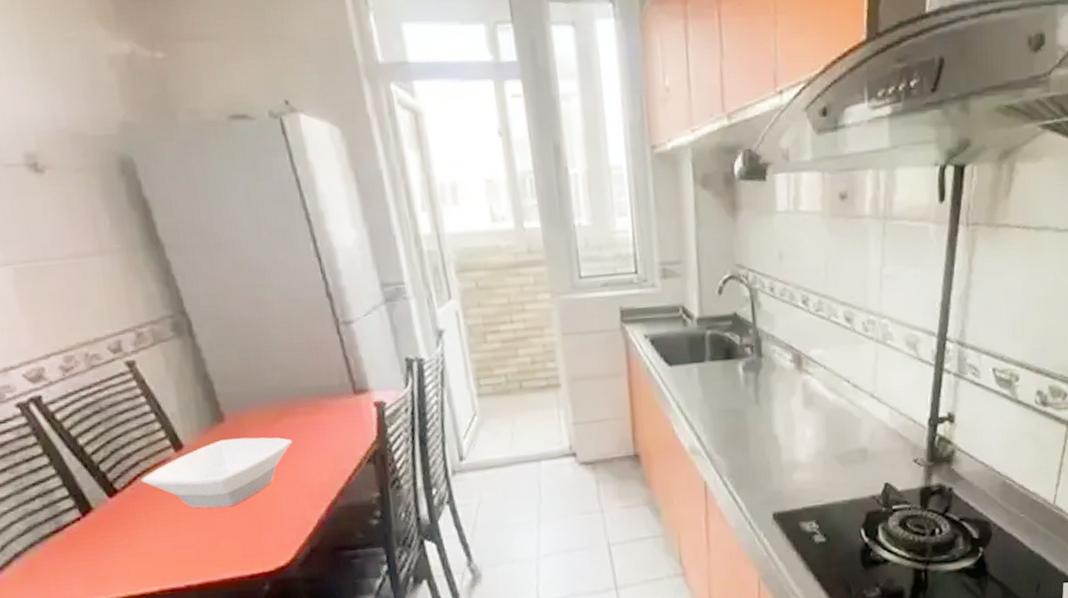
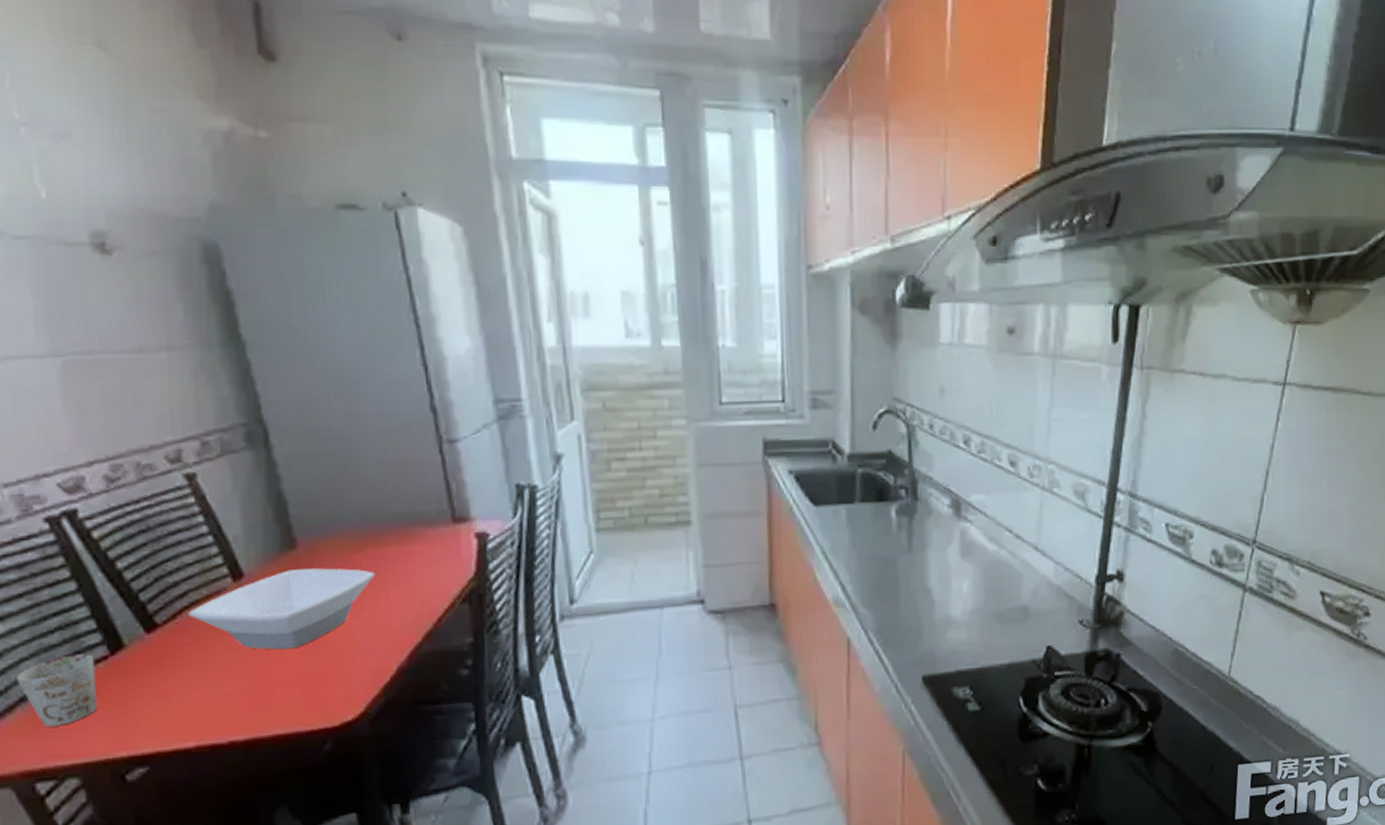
mug: none [10,516,77,578] -> present [17,654,97,727]

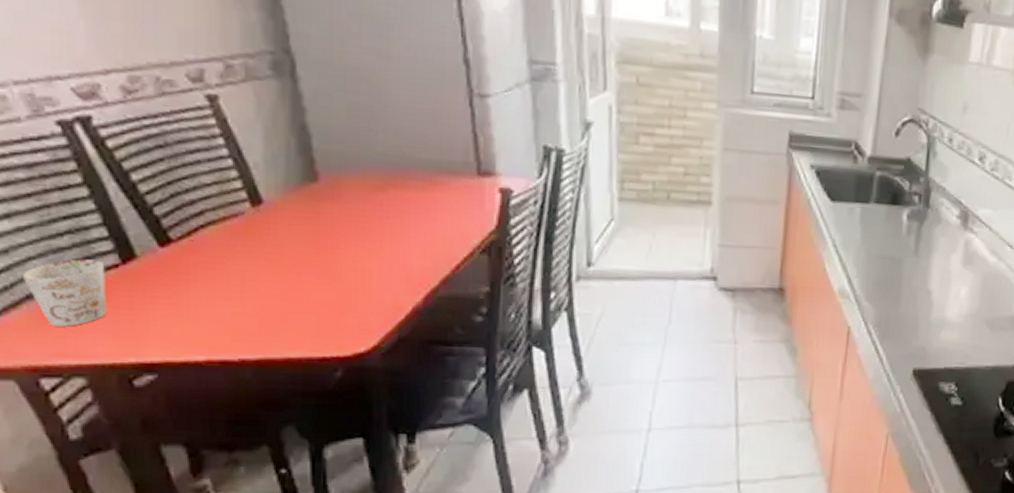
bowl: present [187,568,376,650] -> none [203,202,397,279]

